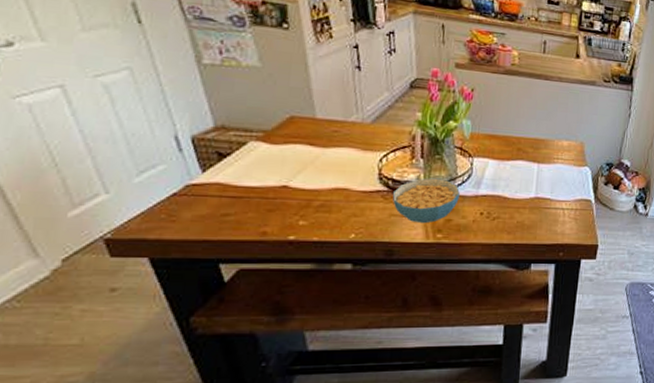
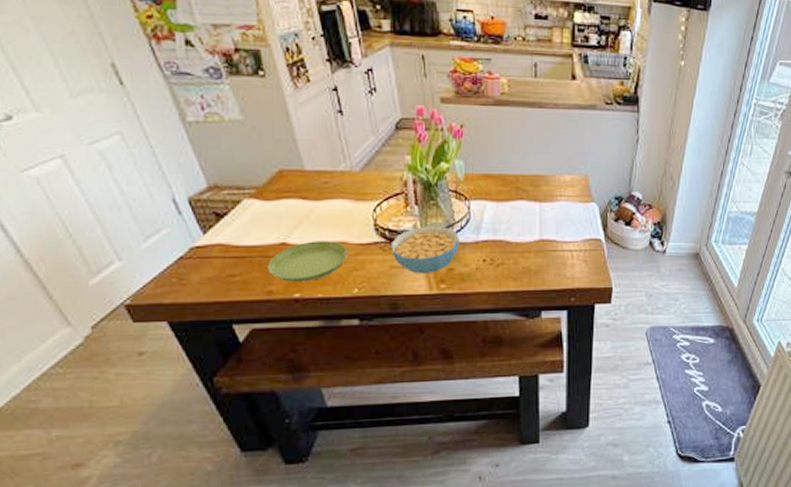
saucer: none [264,185,350,225] -> present [267,241,348,283]

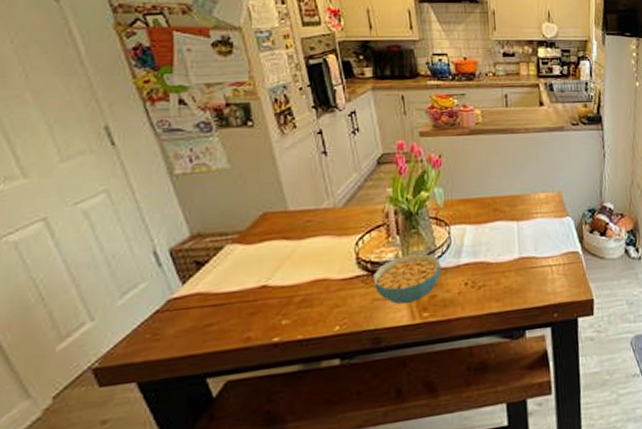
saucer: present [267,241,348,283] -> none [246,278,330,326]

